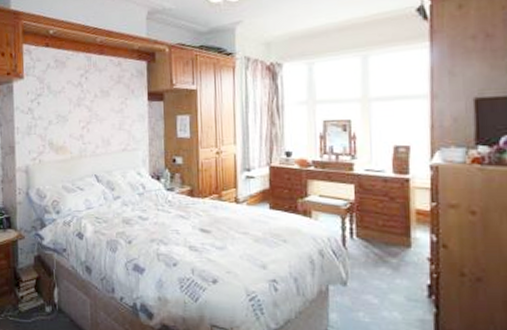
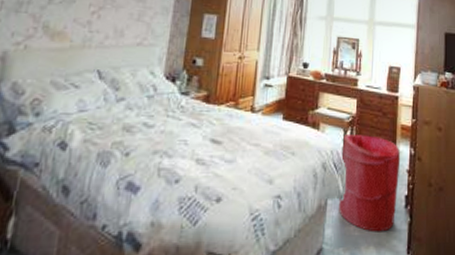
laundry hamper: none [341,220,418,321] -> present [339,133,401,232]

